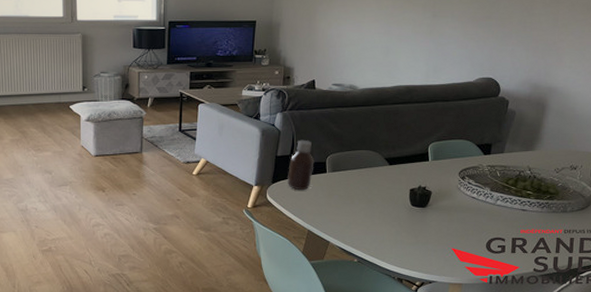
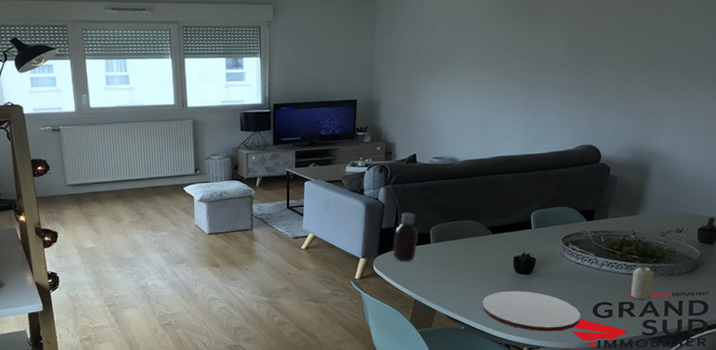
plate: none [375,223,474,266] -> present [481,290,580,332]
candle: none [524,203,548,237] -> present [631,266,654,300]

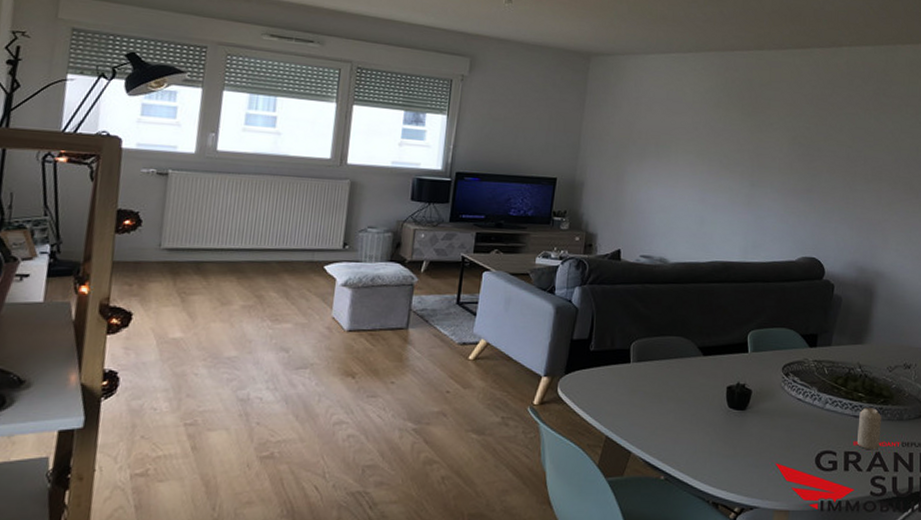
bottle: present [393,212,419,261] -> none [583,320,617,385]
plate: present [481,290,580,332] -> none [686,430,801,487]

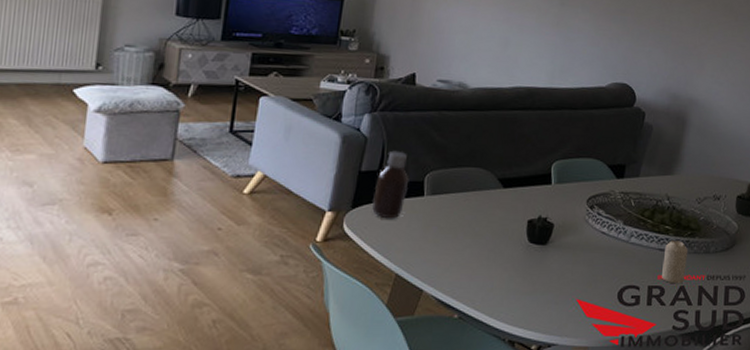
bottle: none [583,320,617,385] -> present [372,150,409,219]

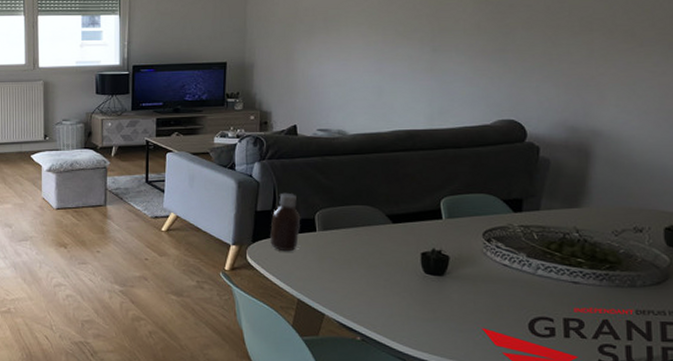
candle: present [662,240,689,284] -> none [578,273,609,318]

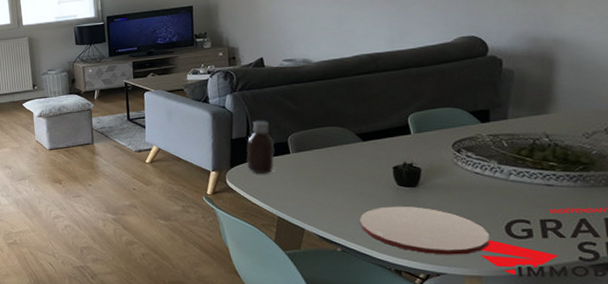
plate: none [381,295,512,351] -> present [359,206,490,255]

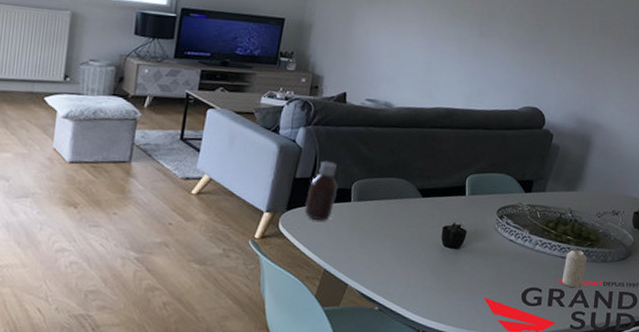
plate: present [359,206,490,255] -> none [401,266,508,319]
candle: none [553,175,585,217] -> present [562,249,588,289]

